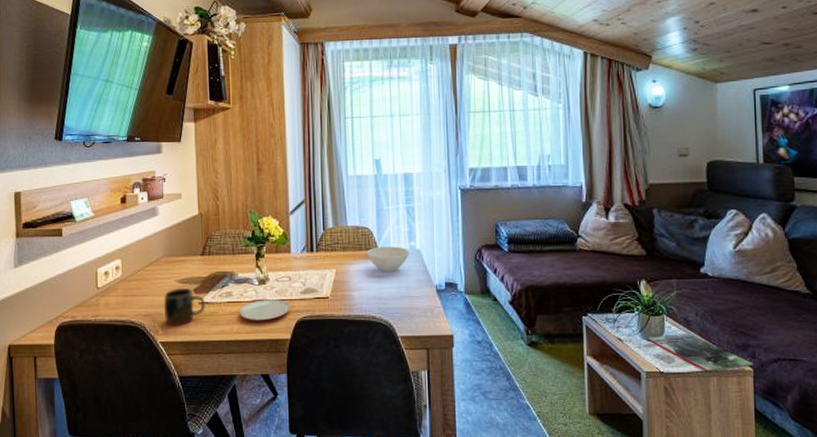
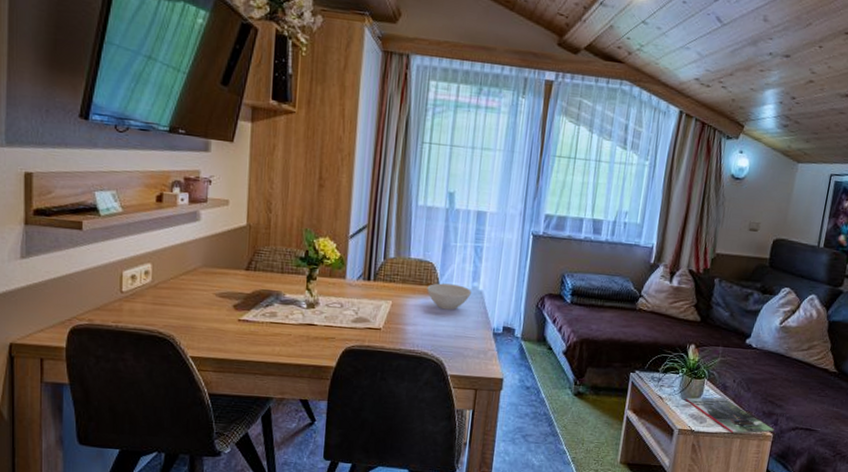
mug: present [163,287,205,326] -> none [197,302,245,342]
plate: present [240,299,290,321] -> none [283,324,339,346]

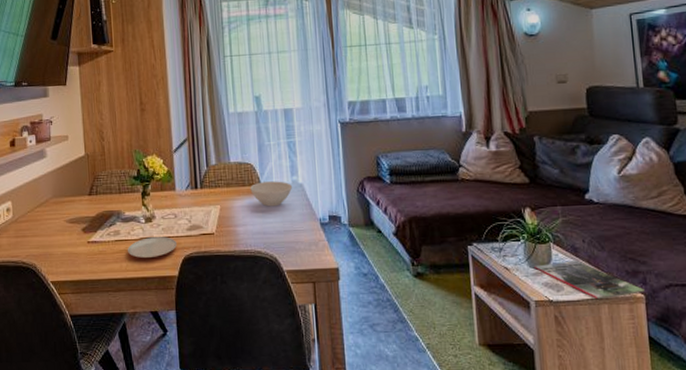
plate: none [283,324,339,346] -> present [128,237,177,259]

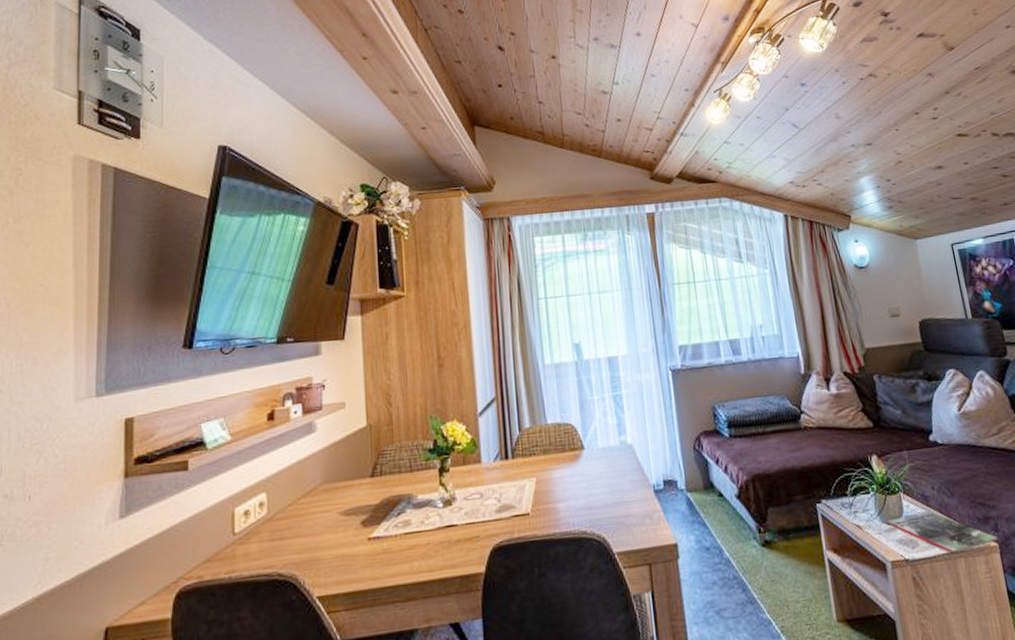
plate: present [128,237,177,259] -> none [421,522,483,554]
bowl: present [250,181,292,207] -> none [571,442,620,475]

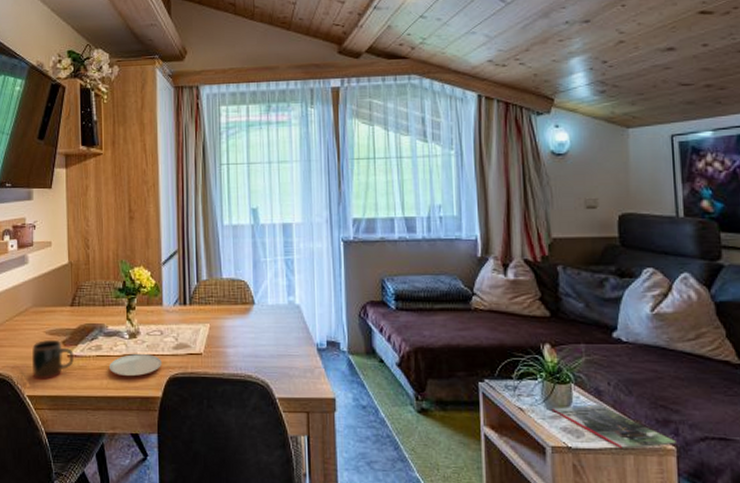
mug: none [322,520,376,574] -> present [31,339,74,380]
plate: none [421,522,483,554] -> present [109,354,161,377]

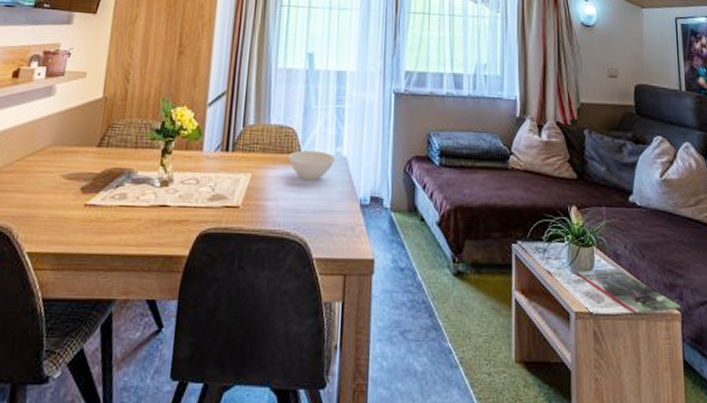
mug: present [31,339,74,380] -> none [38,184,93,233]
plate: present [109,354,161,377] -> none [132,205,194,232]
bowl: none [243,301,288,328] -> present [288,150,335,181]

